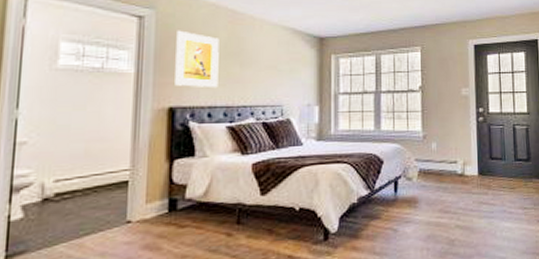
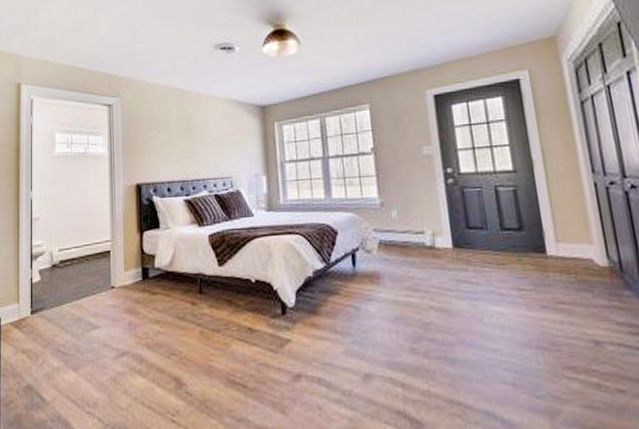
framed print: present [175,30,219,88] -> none [138,113,174,165]

